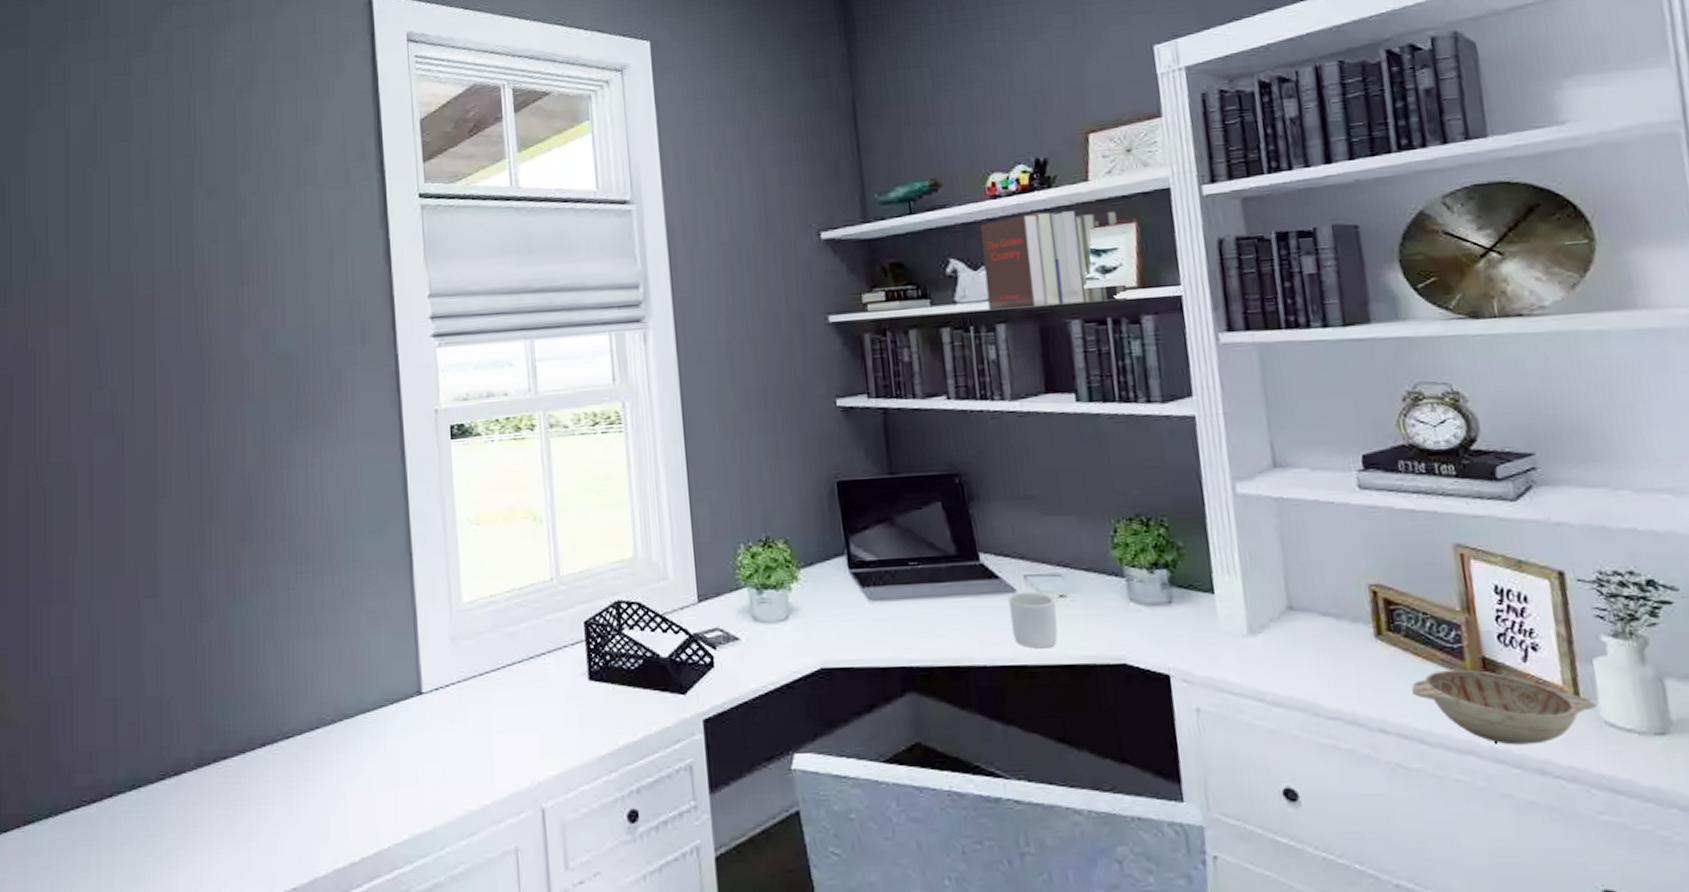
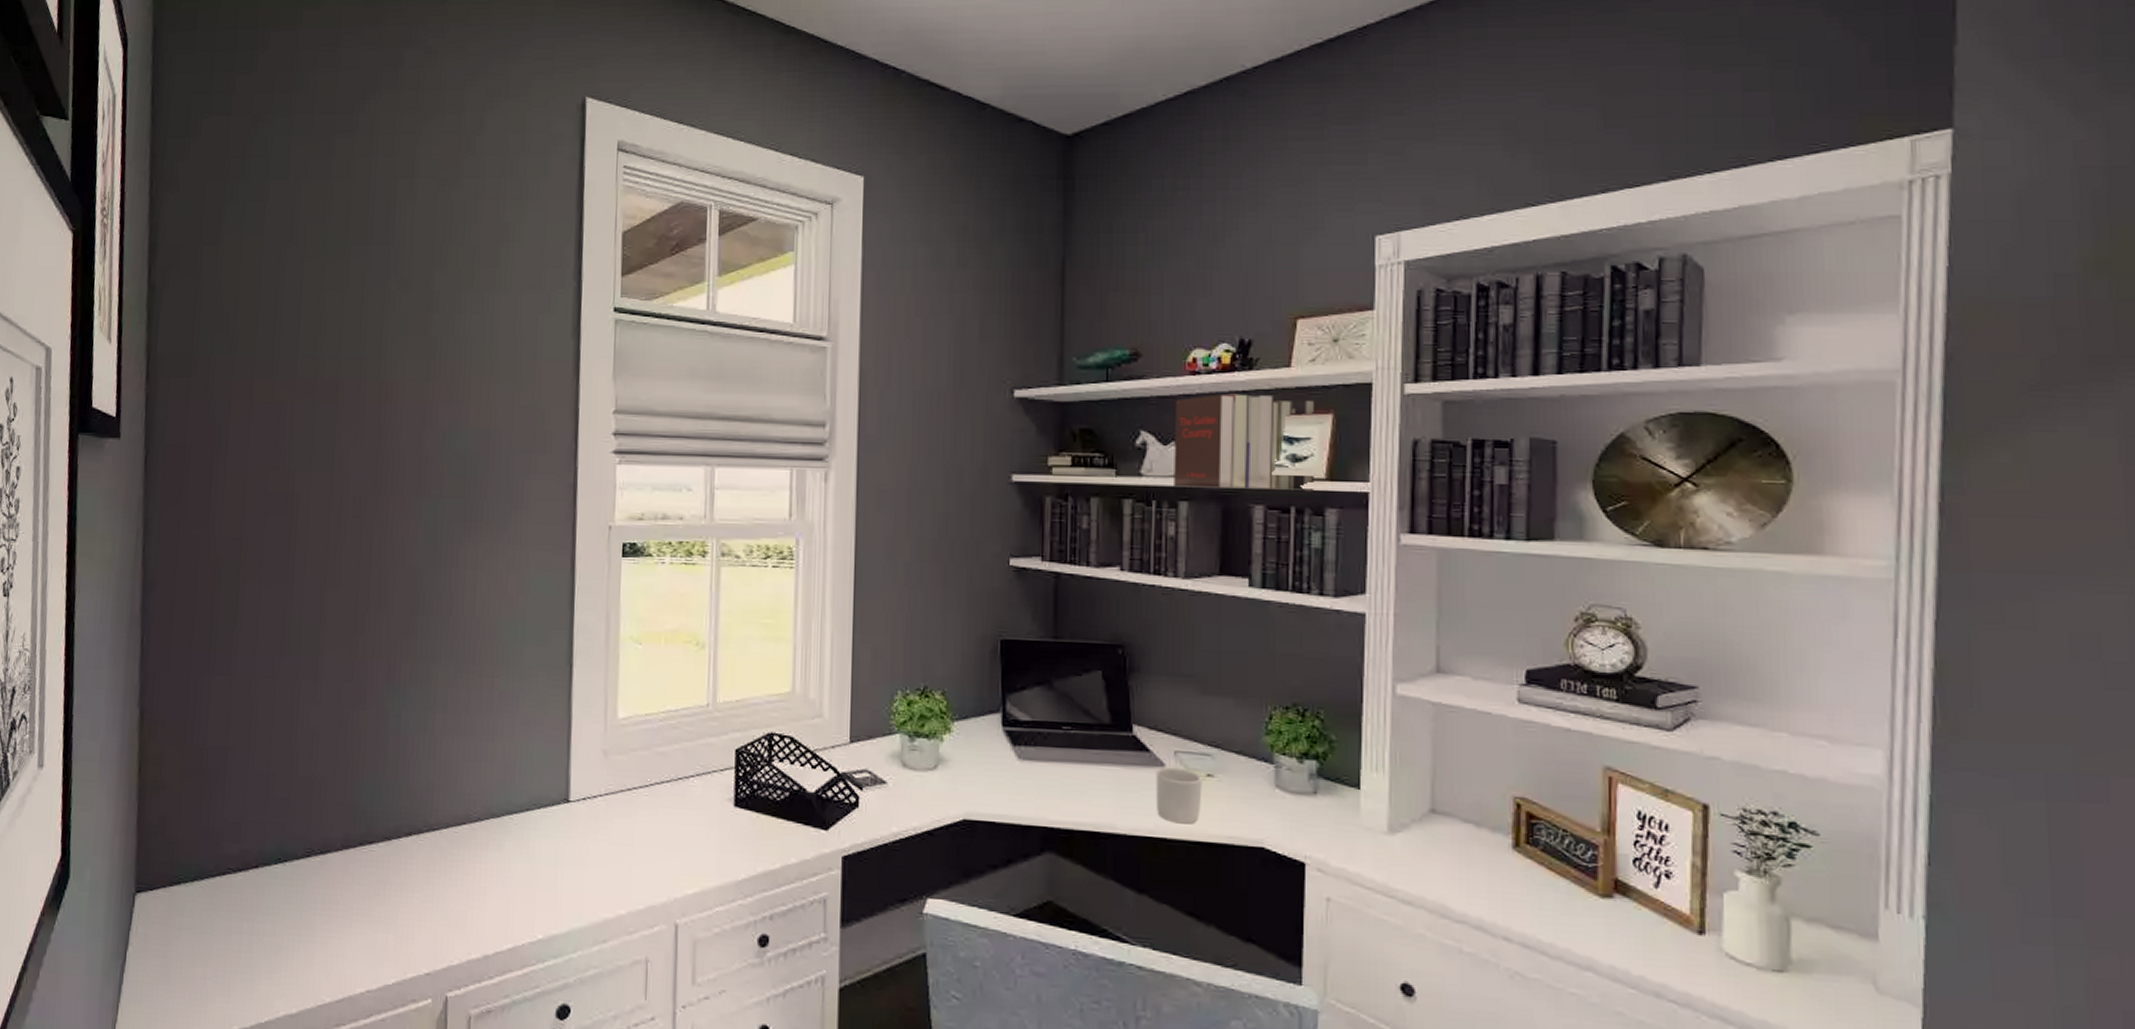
decorative bowl: present [1411,669,1598,745] -> none [1540,887,1721,968]

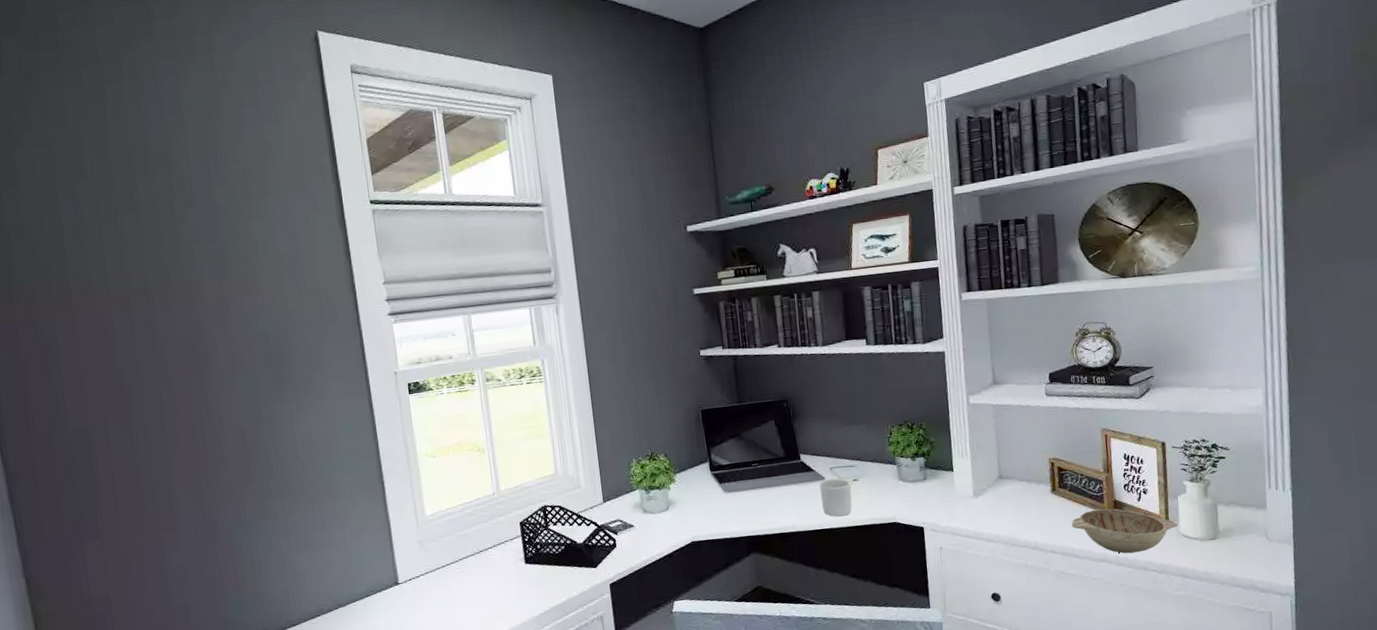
books: present [1174,393,1315,492] -> none [802,206,902,282]
decorative bowl: none [1540,887,1721,968] -> present [1071,509,1179,554]

